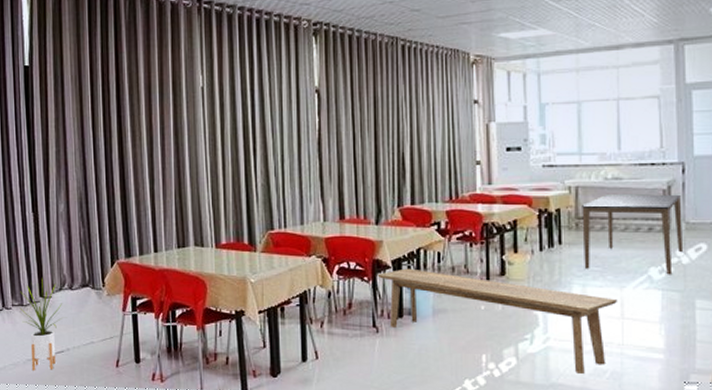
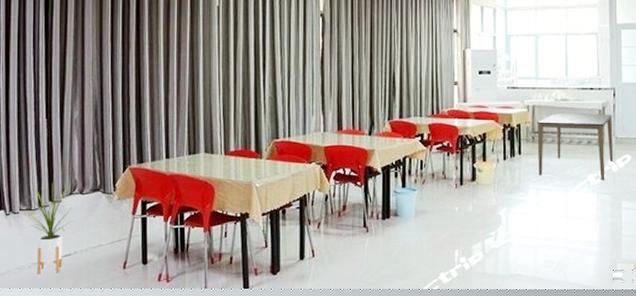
bench: present [377,268,617,373] -> none [369,174,563,265]

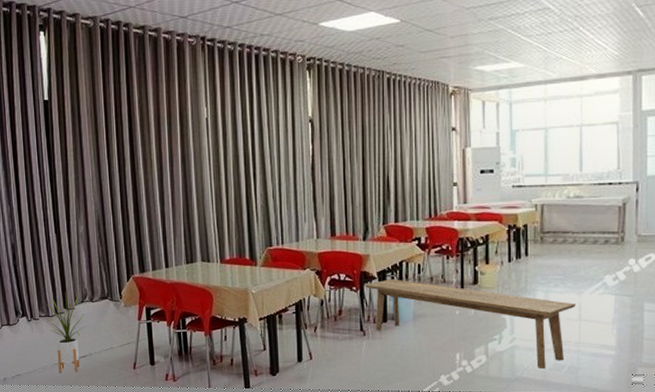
bench: none [369,174,563,265] -> present [364,279,576,368]
dining table: present [537,113,614,181] -> none [546,210,636,282]

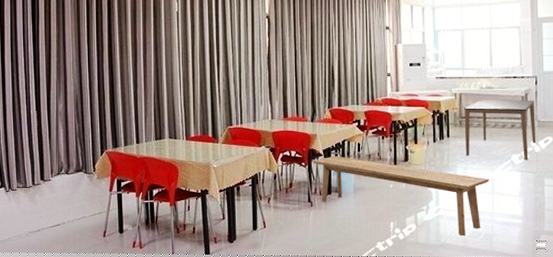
house plant: present [46,292,86,373] -> none [23,165,61,241]
dining table: none [546,210,636,282] -> present [464,100,536,160]

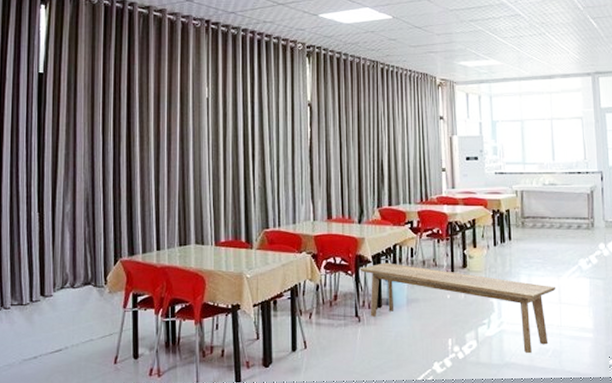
dining table: present [464,100,536,160] -> none [526,198,605,265]

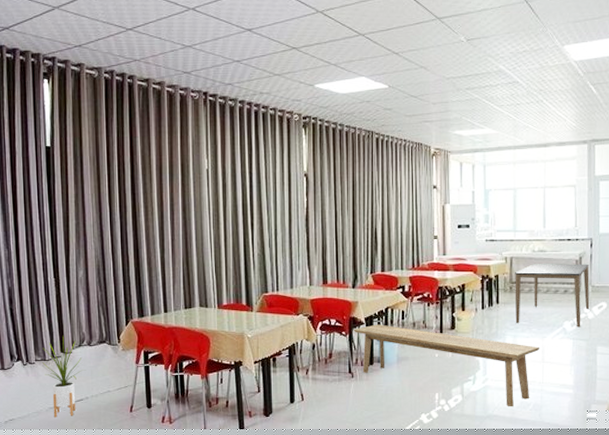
house plant: none [18,277,64,371] -> present [42,336,83,417]
dining table: none [526,198,605,265] -> present [515,264,590,327]

